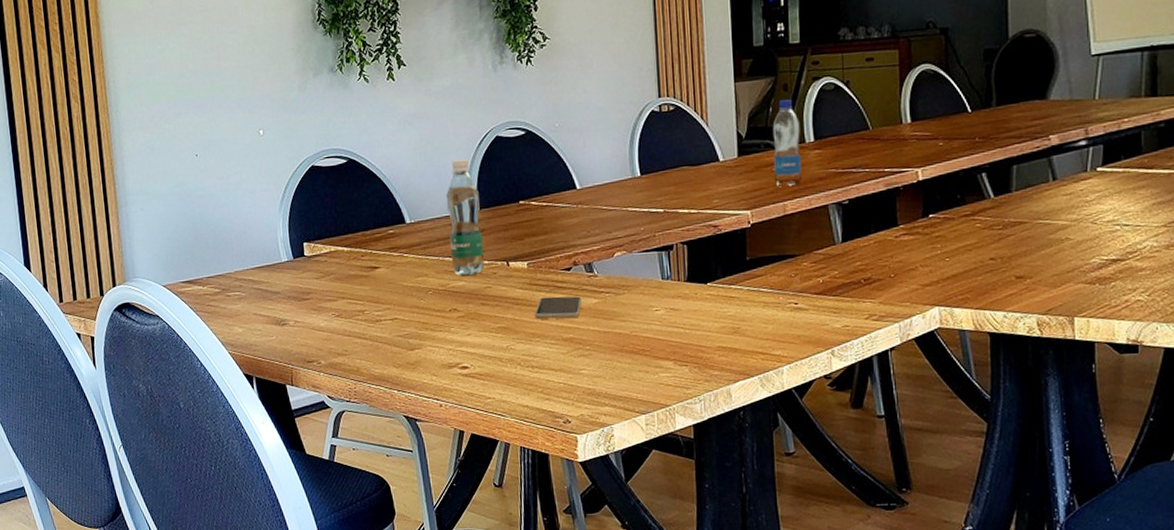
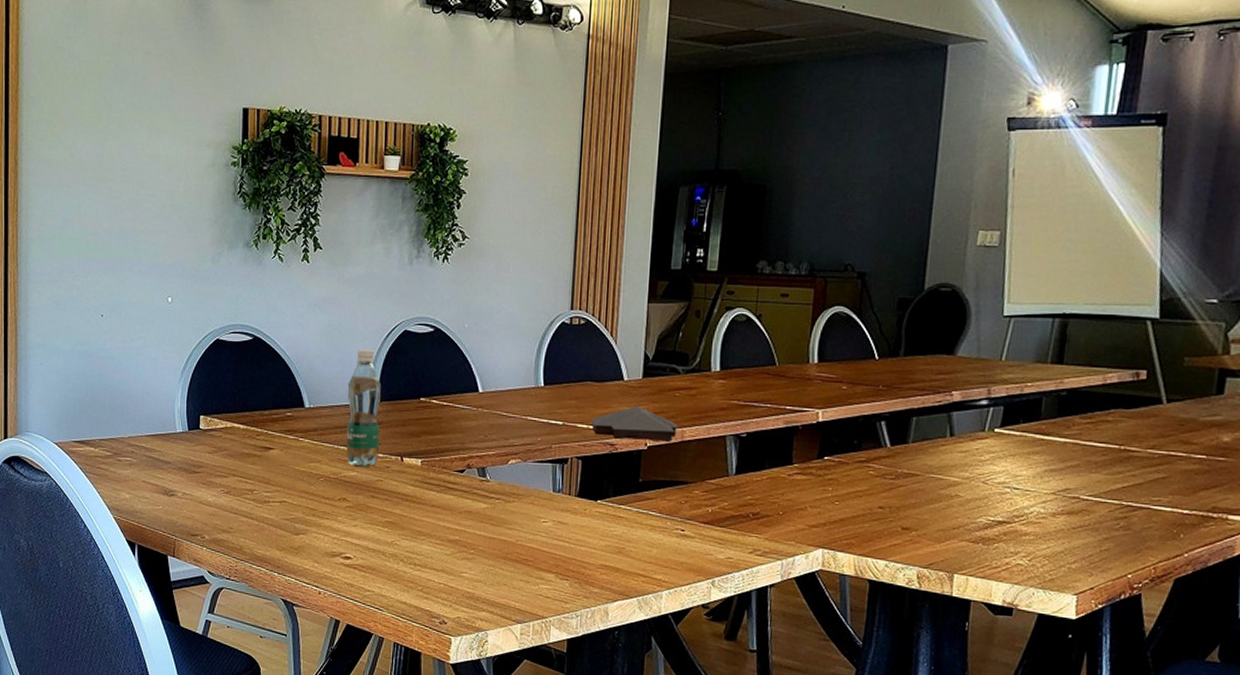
mobile phone: present [534,296,582,320] -> none [422,496,471,521]
papers: none [692,184,779,220] -> present [591,405,678,442]
bottle: present [772,99,802,188] -> none [675,325,708,414]

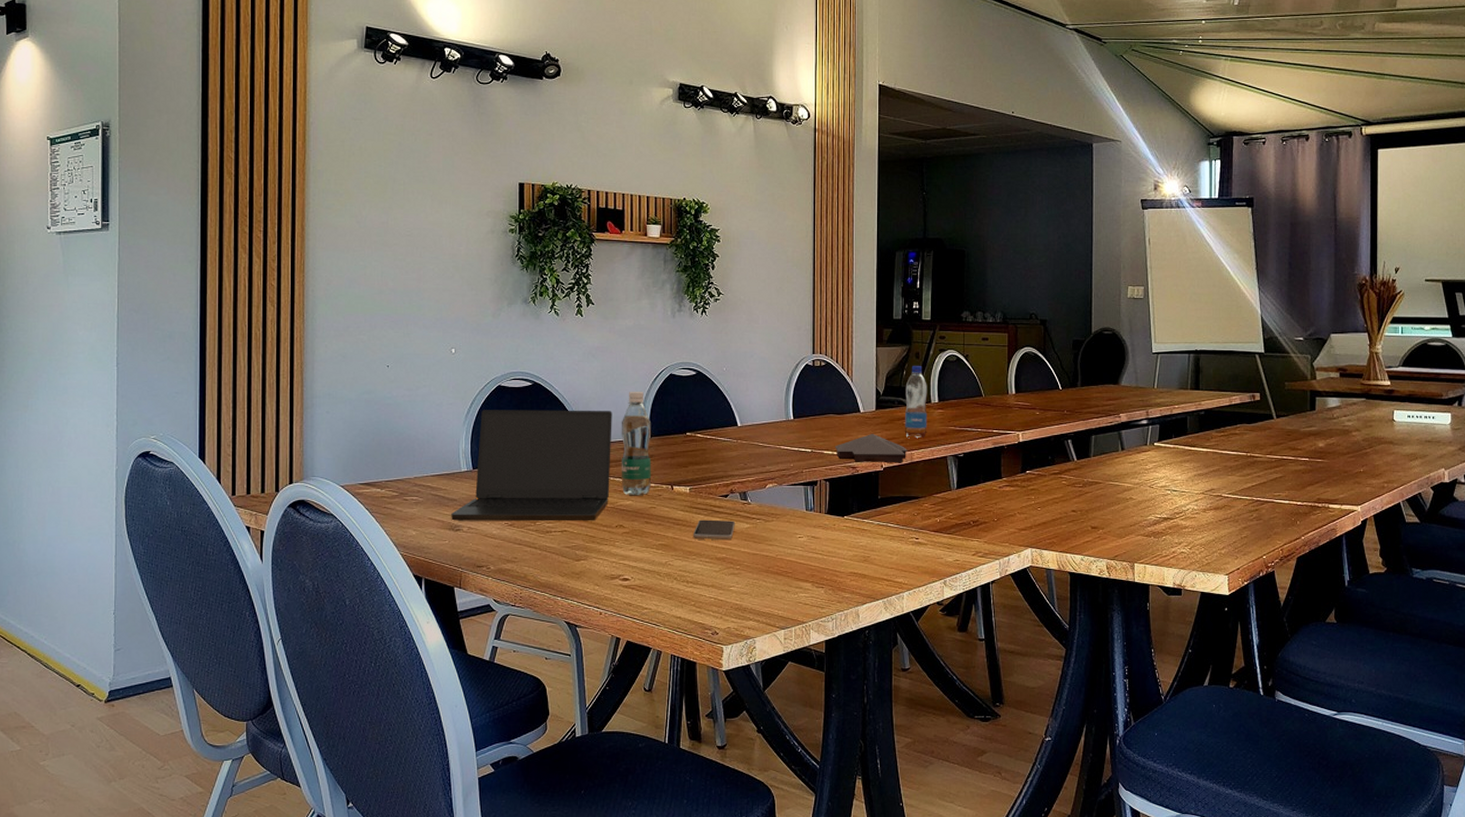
laptop: none [165,366,339,493] -> present [451,410,612,522]
mobile phone: none [422,496,471,521] -> present [692,519,735,541]
bottle: none [675,325,708,414] -> present [904,365,927,439]

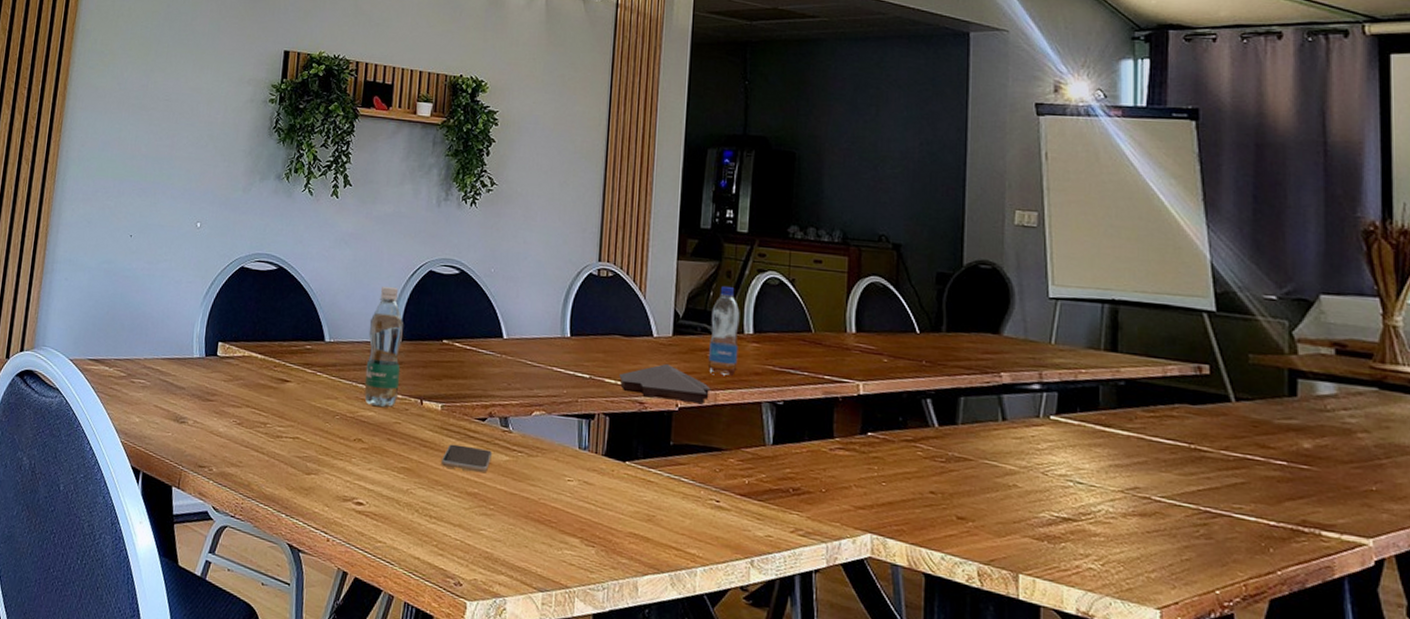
laptop: present [451,410,612,522] -> none [177,292,361,431]

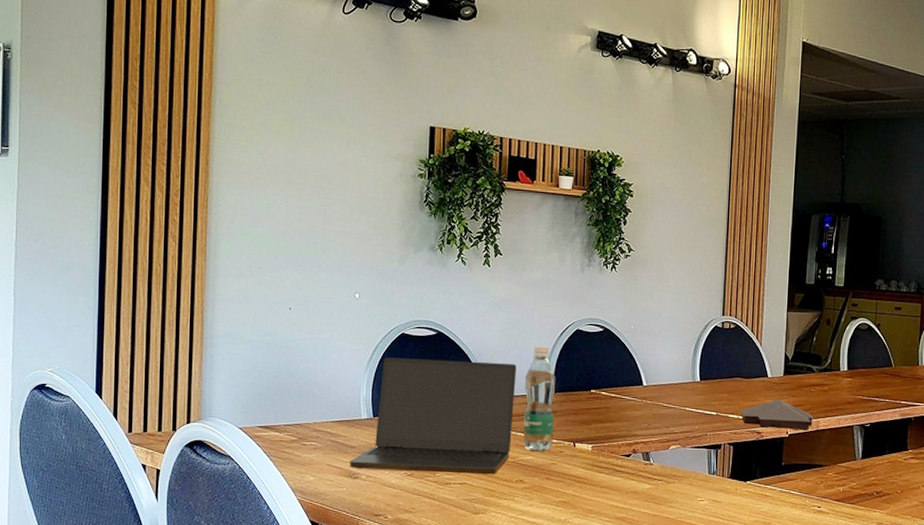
laptop: none [177,292,361,431] -> present [350,357,517,475]
mobile phone: present [440,444,492,473] -> none [593,478,636,501]
bottle: present [707,285,740,376] -> none [811,332,837,407]

